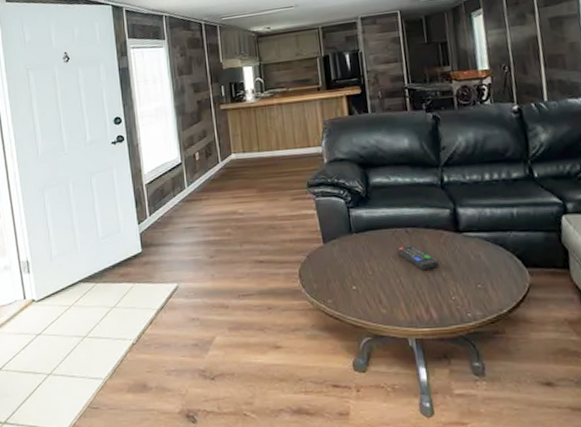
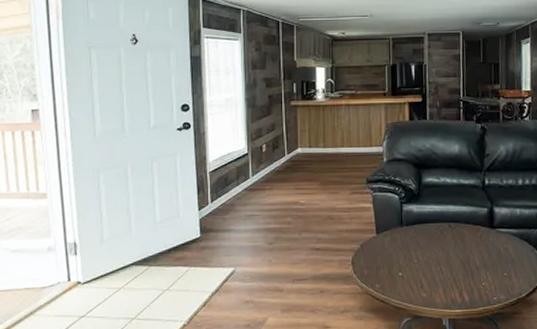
remote control: present [397,244,439,271] -> none [440,237,474,260]

